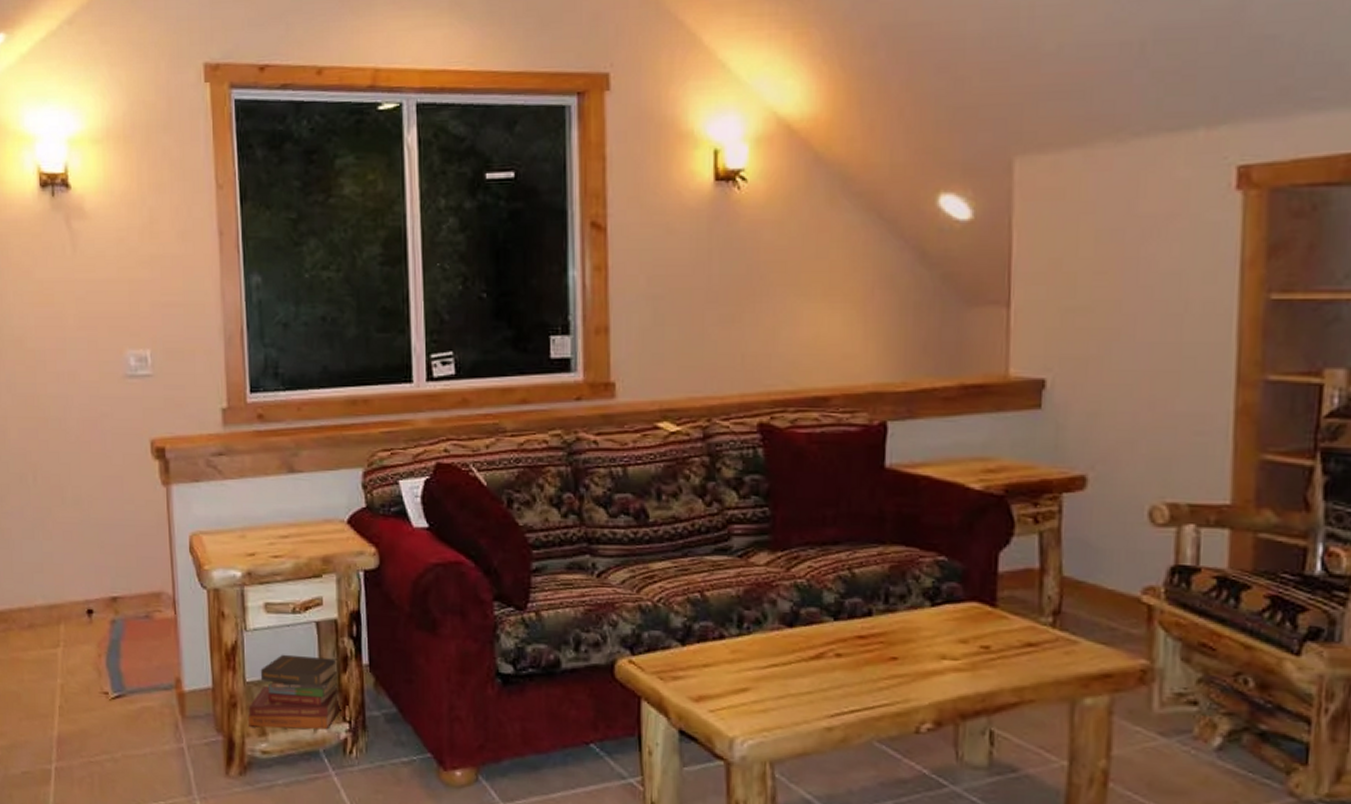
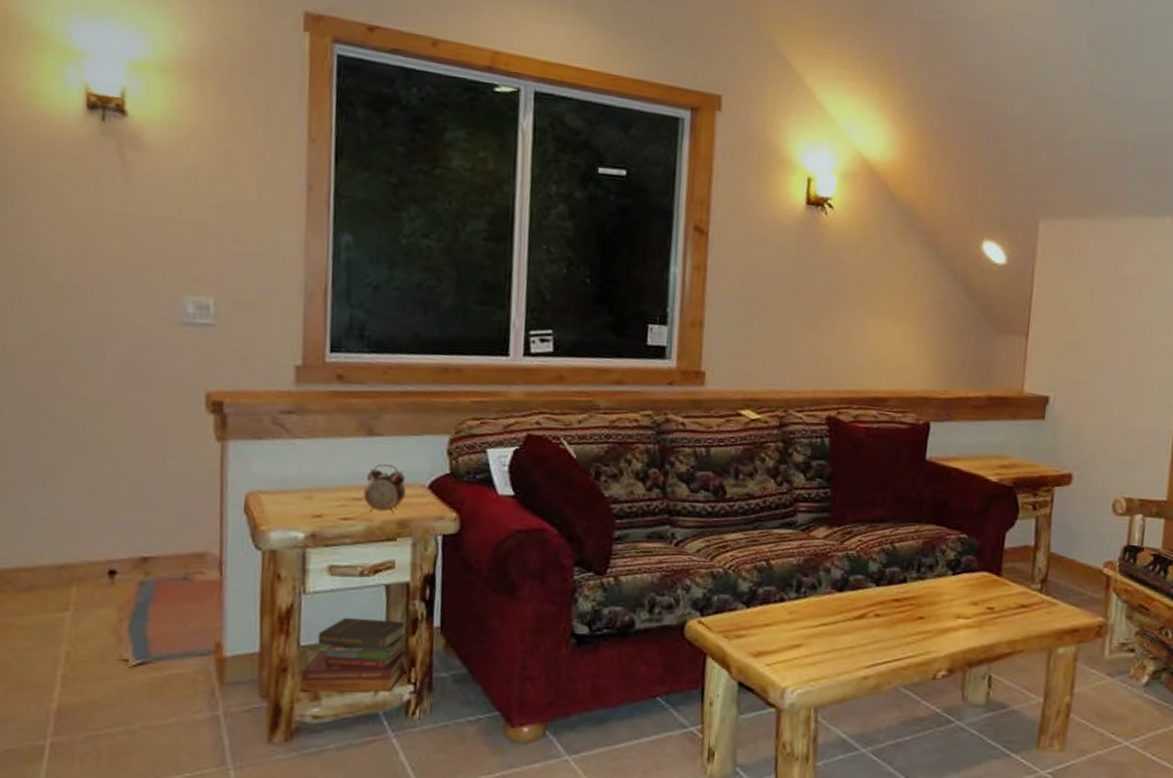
alarm clock: none [289,501,328,550] -> present [363,464,406,514]

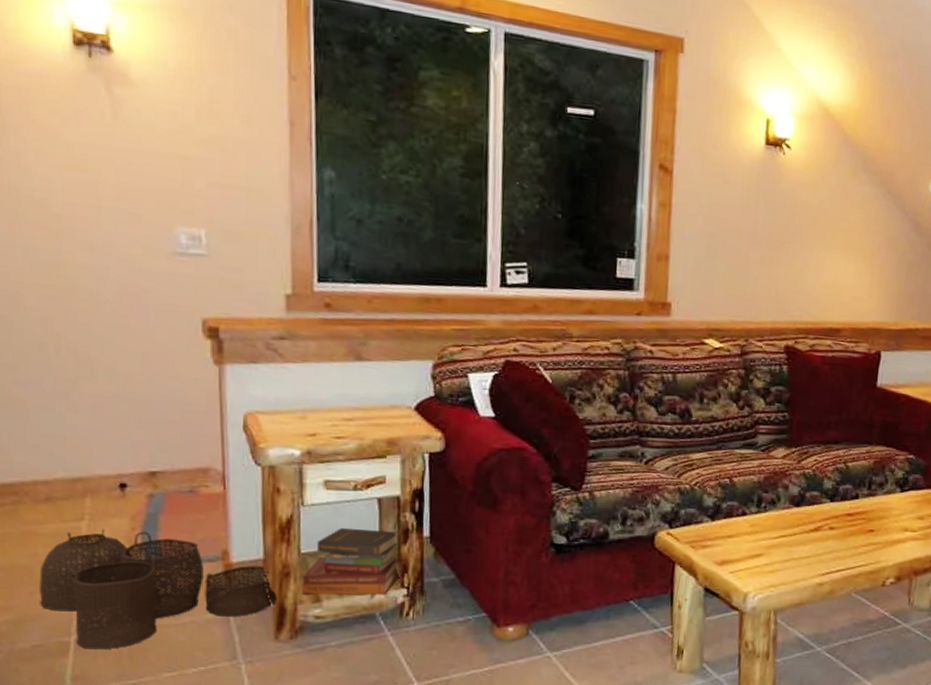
woven basket: none [15,620,274,754] -> present [39,529,278,650]
alarm clock: present [363,464,406,514] -> none [354,387,394,433]

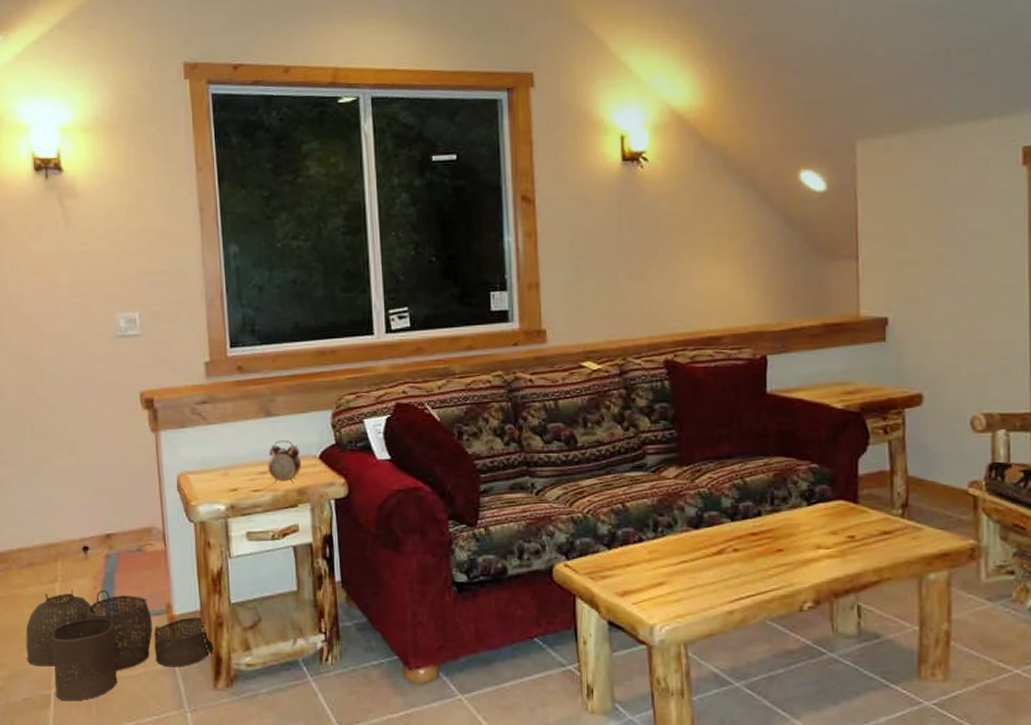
books: present [302,527,402,595] -> none [233,576,319,643]
alarm clock: none [354,387,394,433] -> present [268,441,302,483]

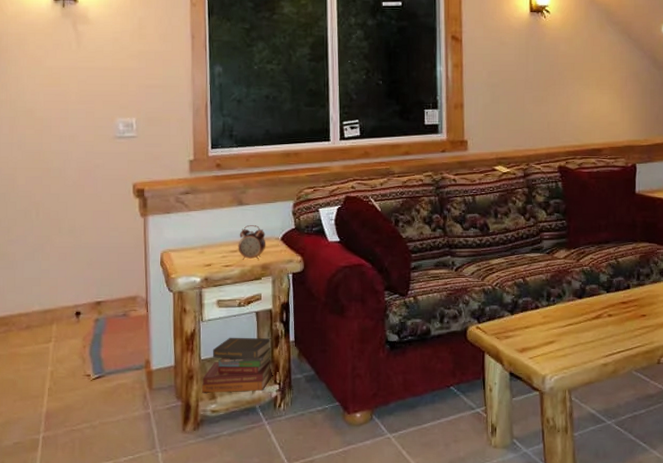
woven basket: present [25,589,215,701] -> none [20,348,185,444]
books: none [233,576,319,643] -> present [202,337,274,393]

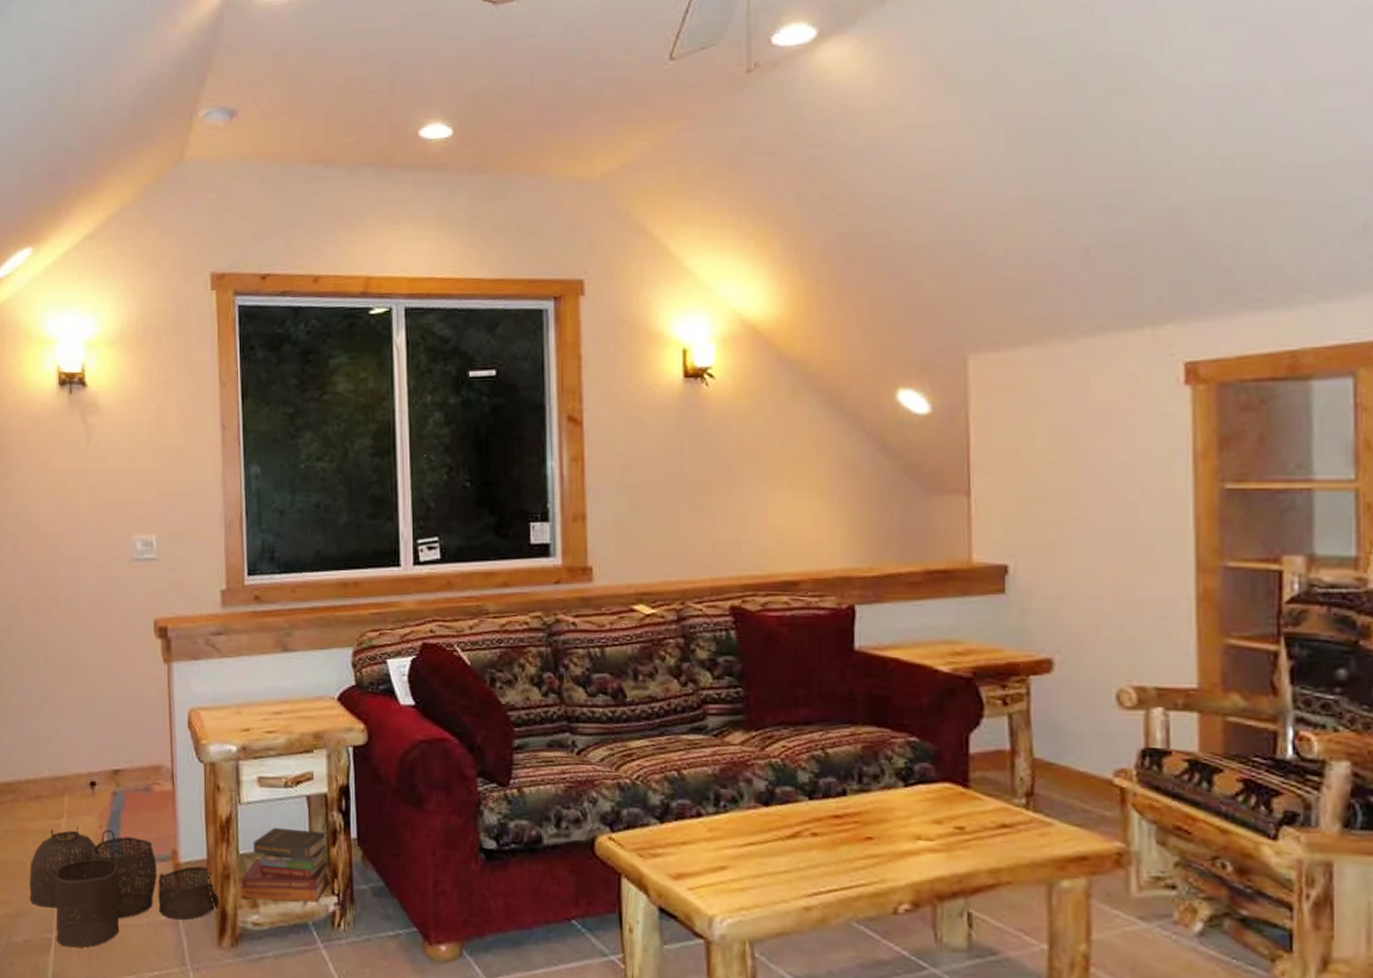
woven basket: none [20,348,185,444] -> present [30,826,220,948]
alarm clock: present [238,225,266,260] -> none [283,678,319,726]

